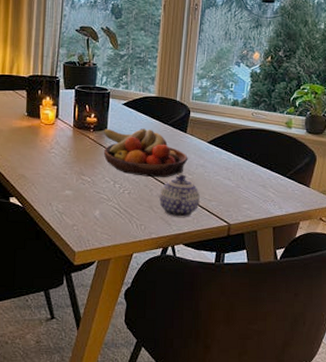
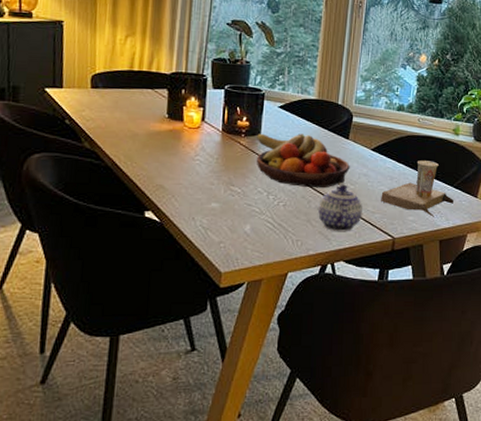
cup: none [217,152,286,205] -> present [381,160,453,217]

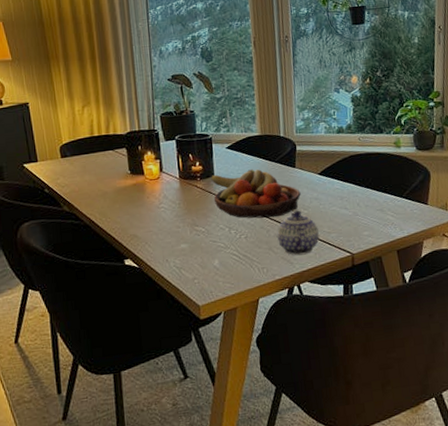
cup: present [381,160,453,217] -> none [334,176,405,229]

